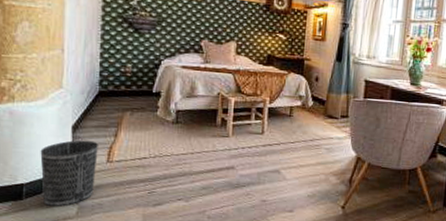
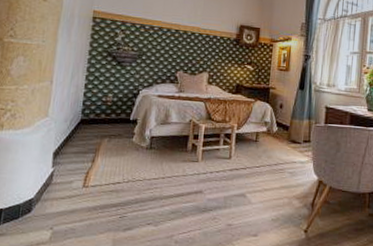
wastebasket: present [40,140,98,207] -> none [19,165,76,232]

